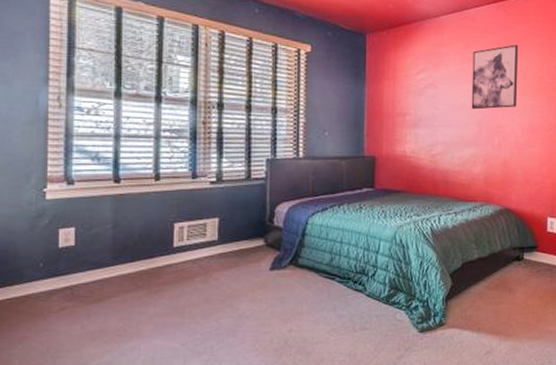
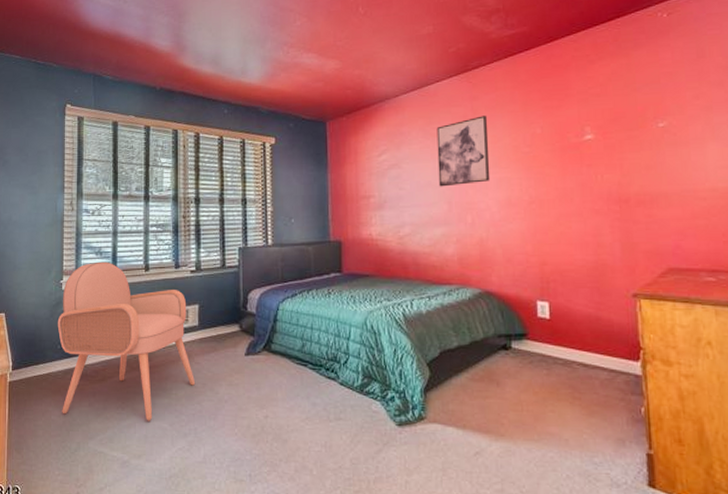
armchair: none [39,168,213,342] -> present [57,261,196,421]

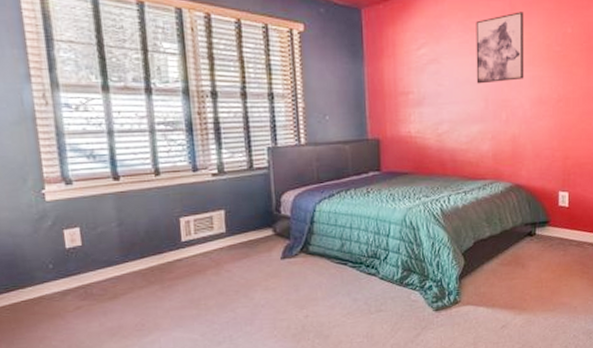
armchair: present [57,261,196,421] -> none [44,166,227,339]

